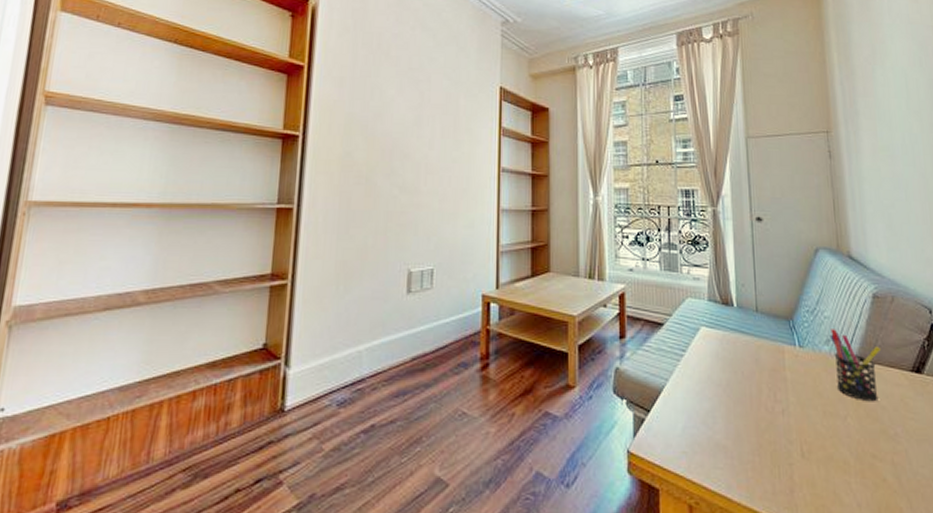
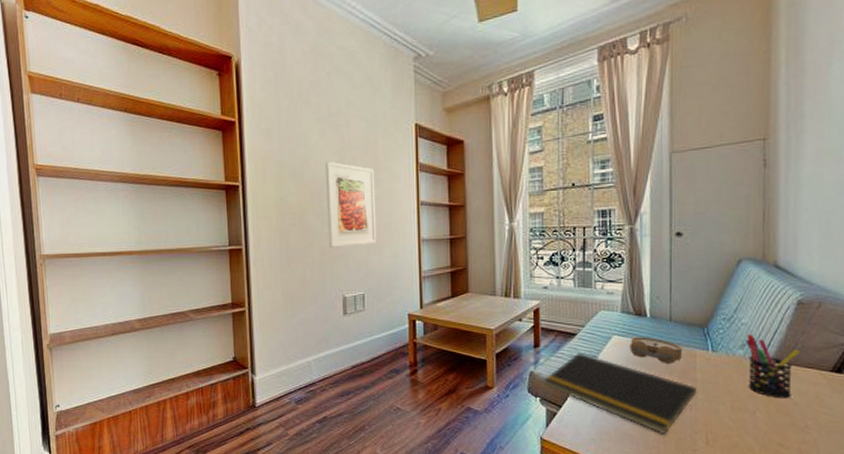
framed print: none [396,117,454,213] -> present [325,161,377,247]
notepad: none [631,346,789,445] -> present [544,352,698,434]
alarm clock: none [718,329,771,360] -> present [630,337,683,363]

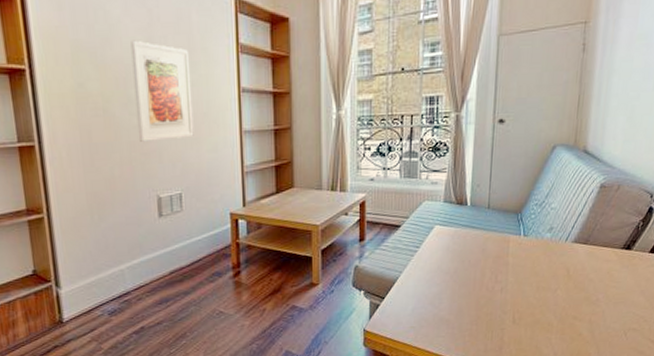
notepad: present [544,352,698,434] -> none [368,244,509,317]
alarm clock: present [630,337,683,363] -> none [450,225,498,250]
pen holder: present [745,334,801,399] -> none [553,218,599,276]

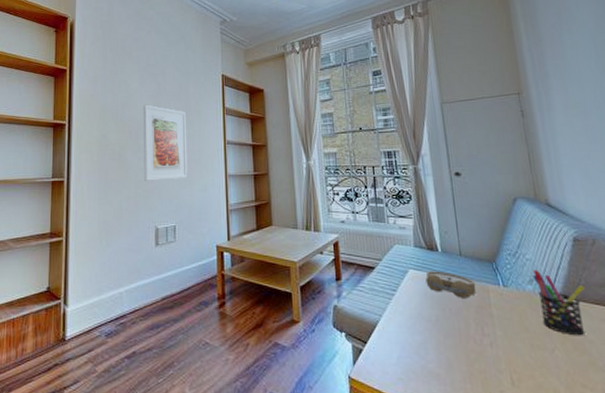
alarm clock: none [450,225,498,250] -> present [426,271,476,298]
pen holder: none [553,218,599,276] -> present [532,270,586,336]

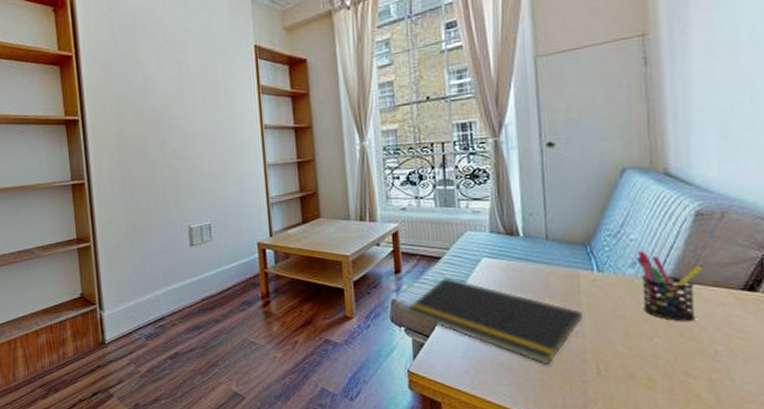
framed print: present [143,104,188,181] -> none [164,89,221,177]
notepad: none [348,286,496,373] -> present [408,277,584,364]
alarm clock: present [426,271,476,298] -> none [502,258,564,286]

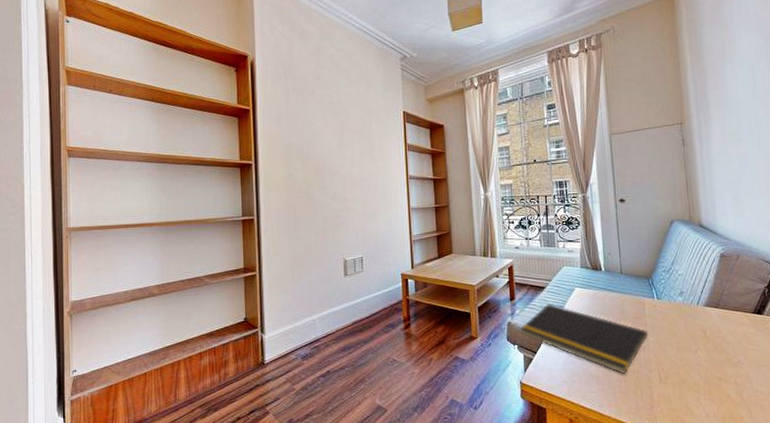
pen holder: present [636,251,704,322] -> none [683,283,728,338]

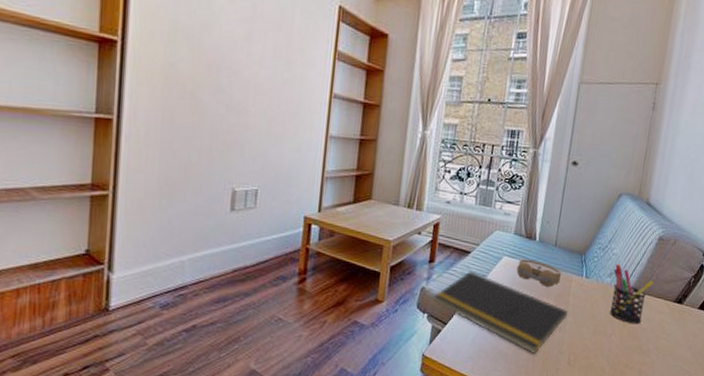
alarm clock: none [590,288,634,311] -> present [516,259,562,287]
pen holder: none [683,283,728,338] -> present [610,264,655,325]

